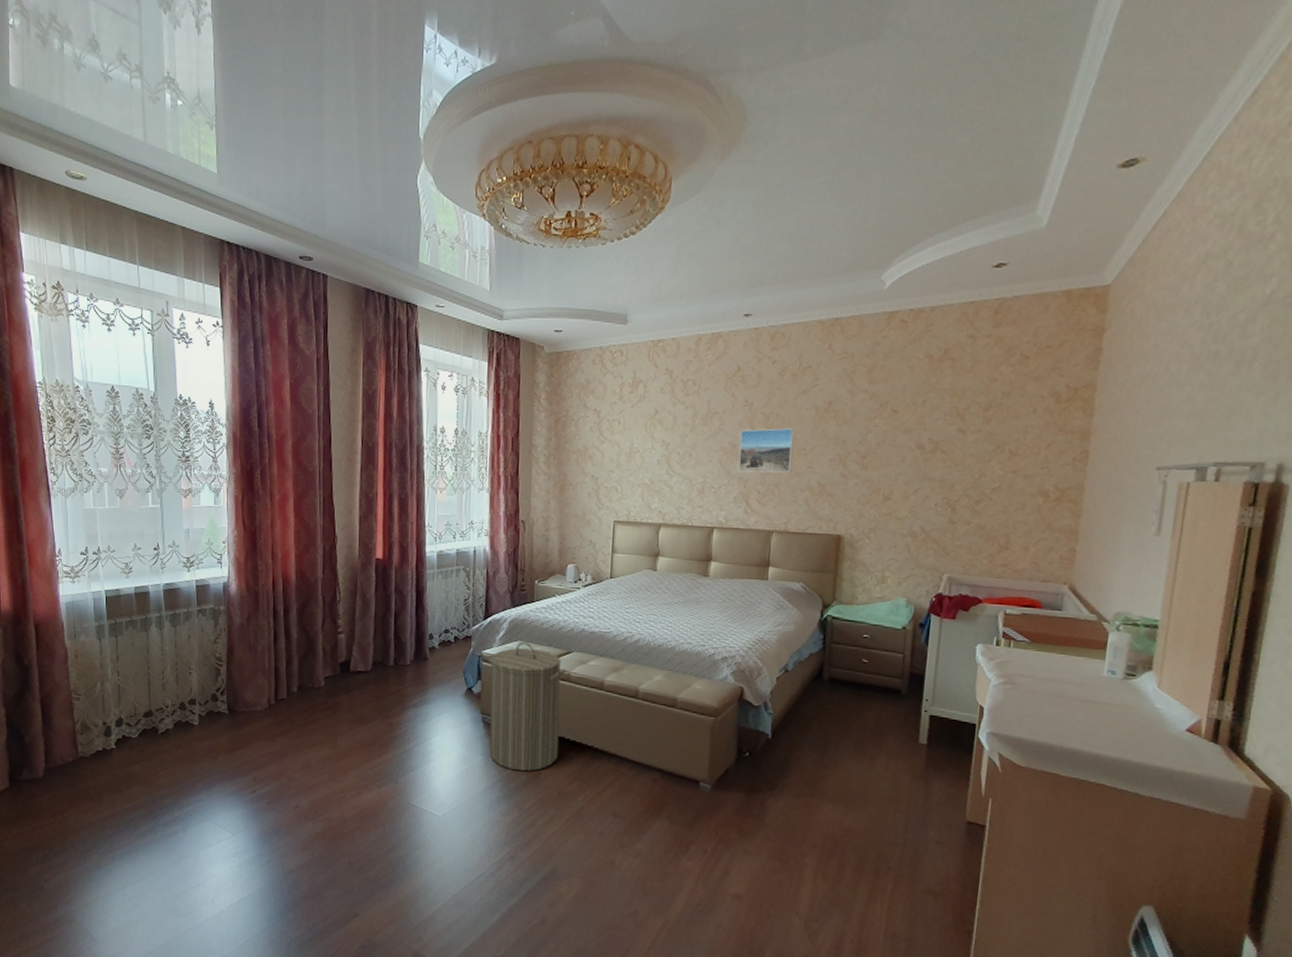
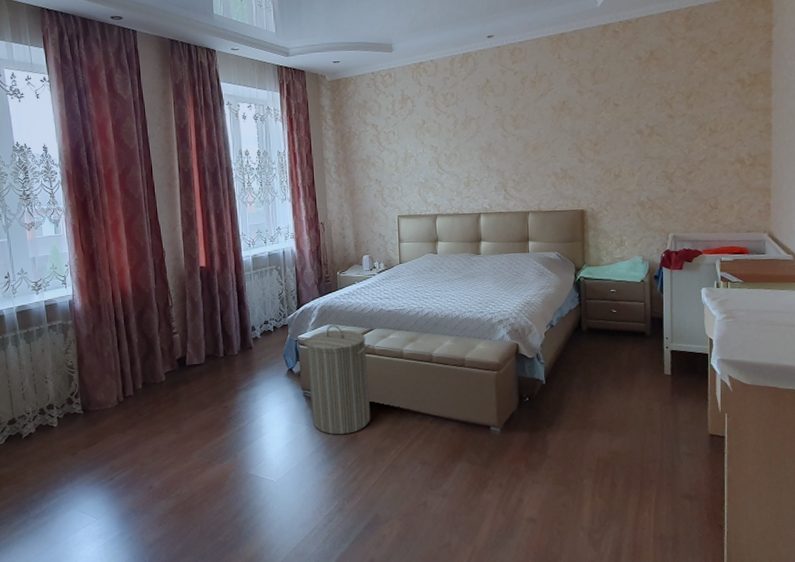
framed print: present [738,428,794,473] -> none [494,126,539,166]

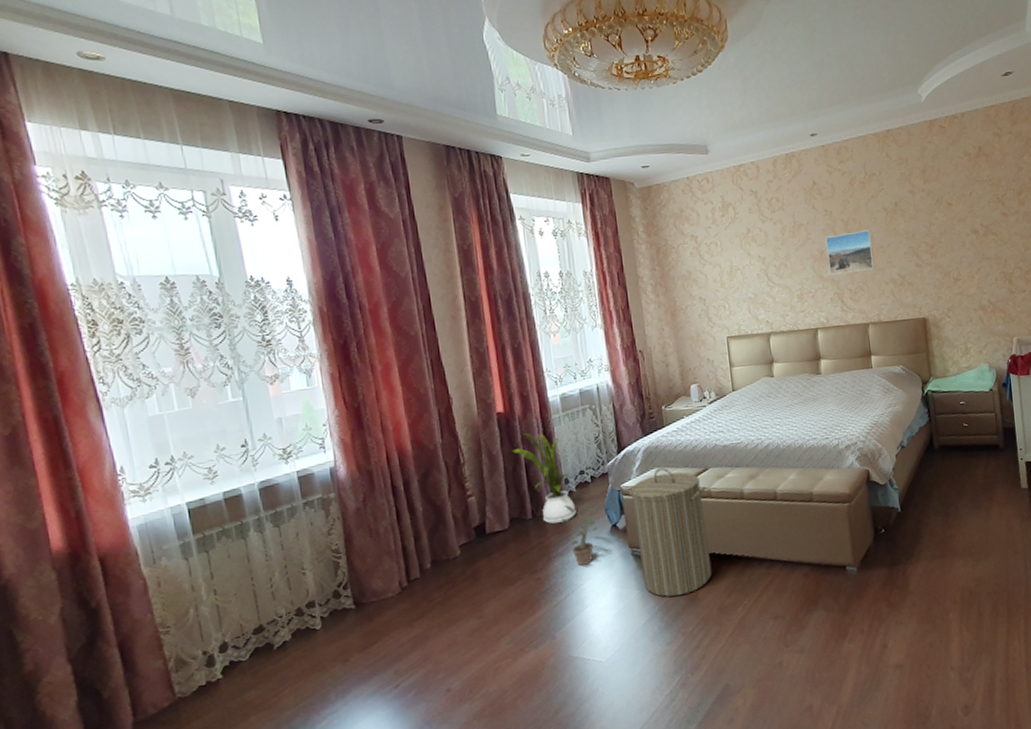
house plant: none [210,285,260,363] -> present [512,432,577,524]
potted plant: none [248,348,277,400] -> present [562,505,598,566]
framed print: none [494,126,539,166] -> present [825,230,875,275]

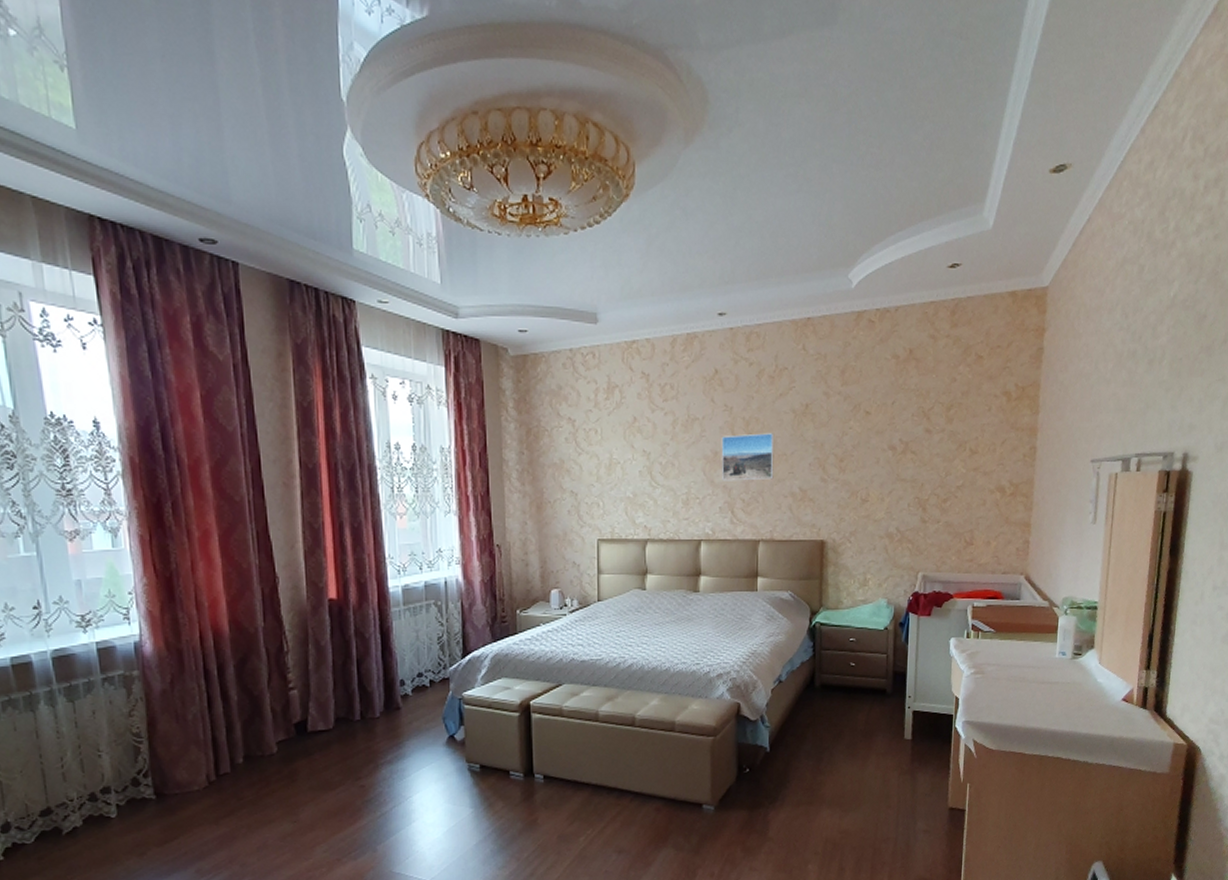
house plant: present [512,432,577,524] -> none [343,625,411,728]
potted plant: present [562,505,598,566] -> none [394,709,434,776]
laundry hamper: present [628,468,712,597] -> none [470,679,557,819]

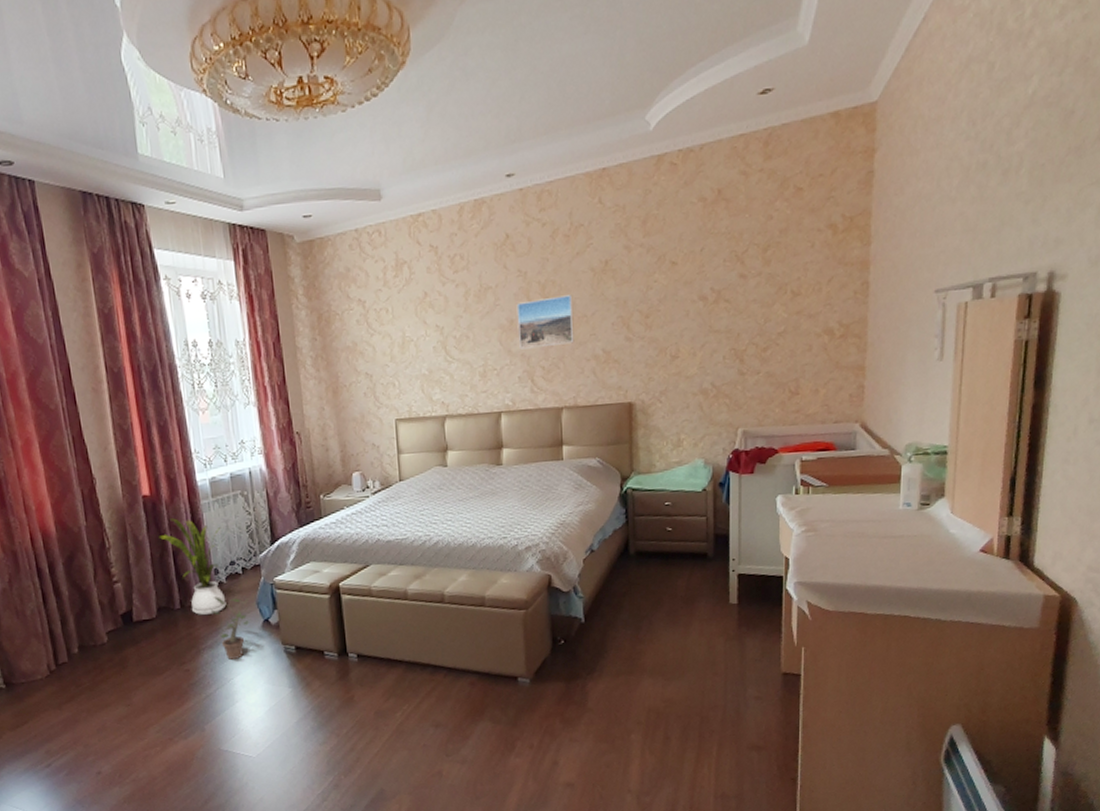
house plant: none [343,625,411,728] -> present [158,518,227,615]
potted plant: none [394,709,434,776] -> present [211,596,249,660]

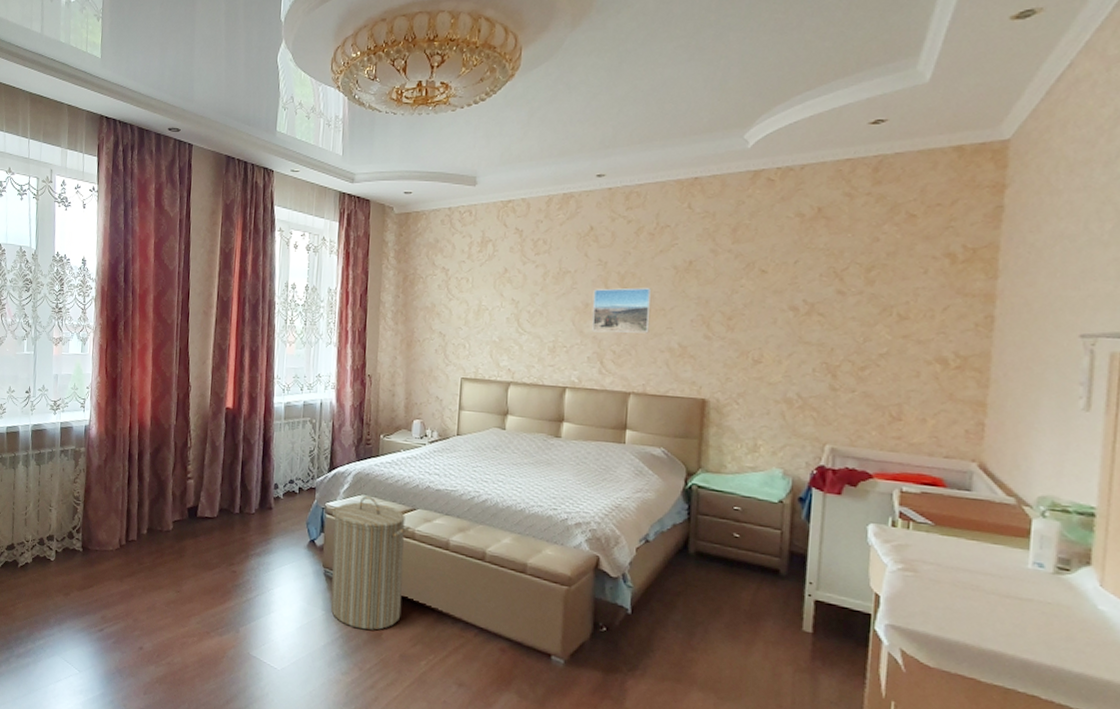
house plant: present [158,518,227,615] -> none [233,432,287,524]
potted plant: present [211,596,249,660] -> none [265,509,299,572]
laundry hamper: none [281,562,370,698] -> present [330,496,410,631]

